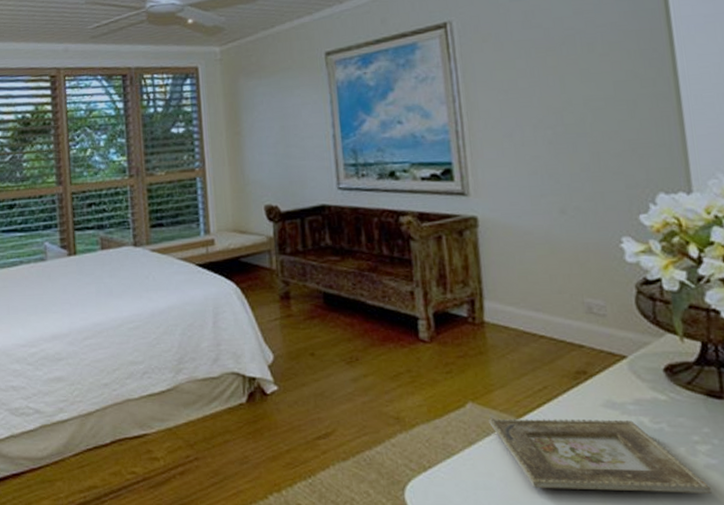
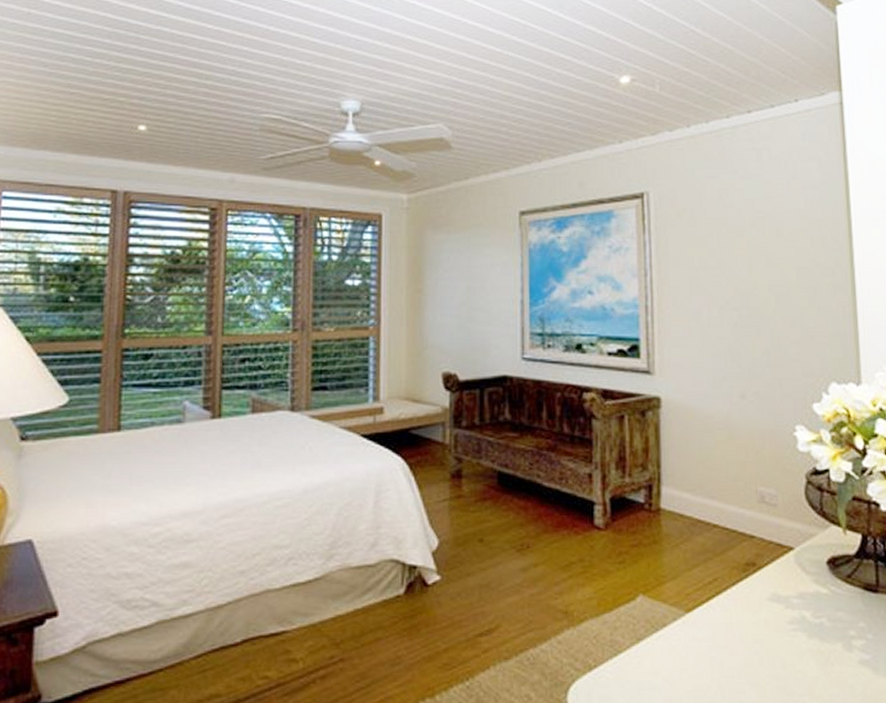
picture frame: present [489,418,711,493] -> none [658,612,863,690]

